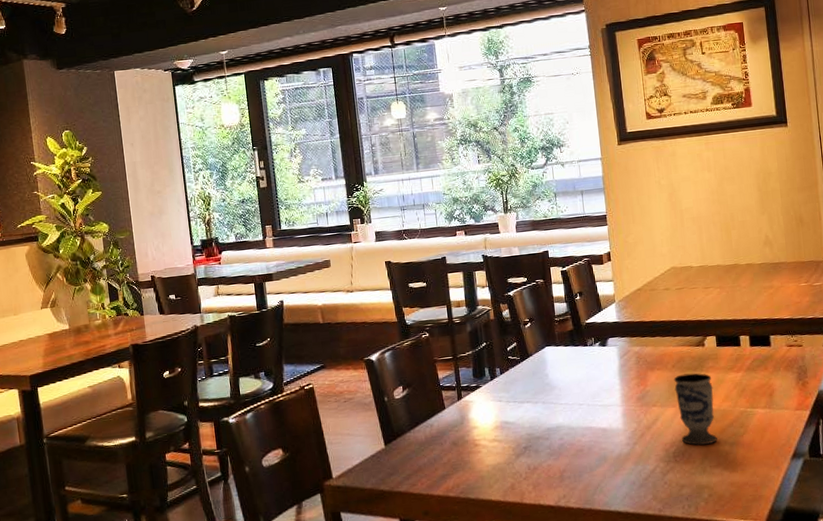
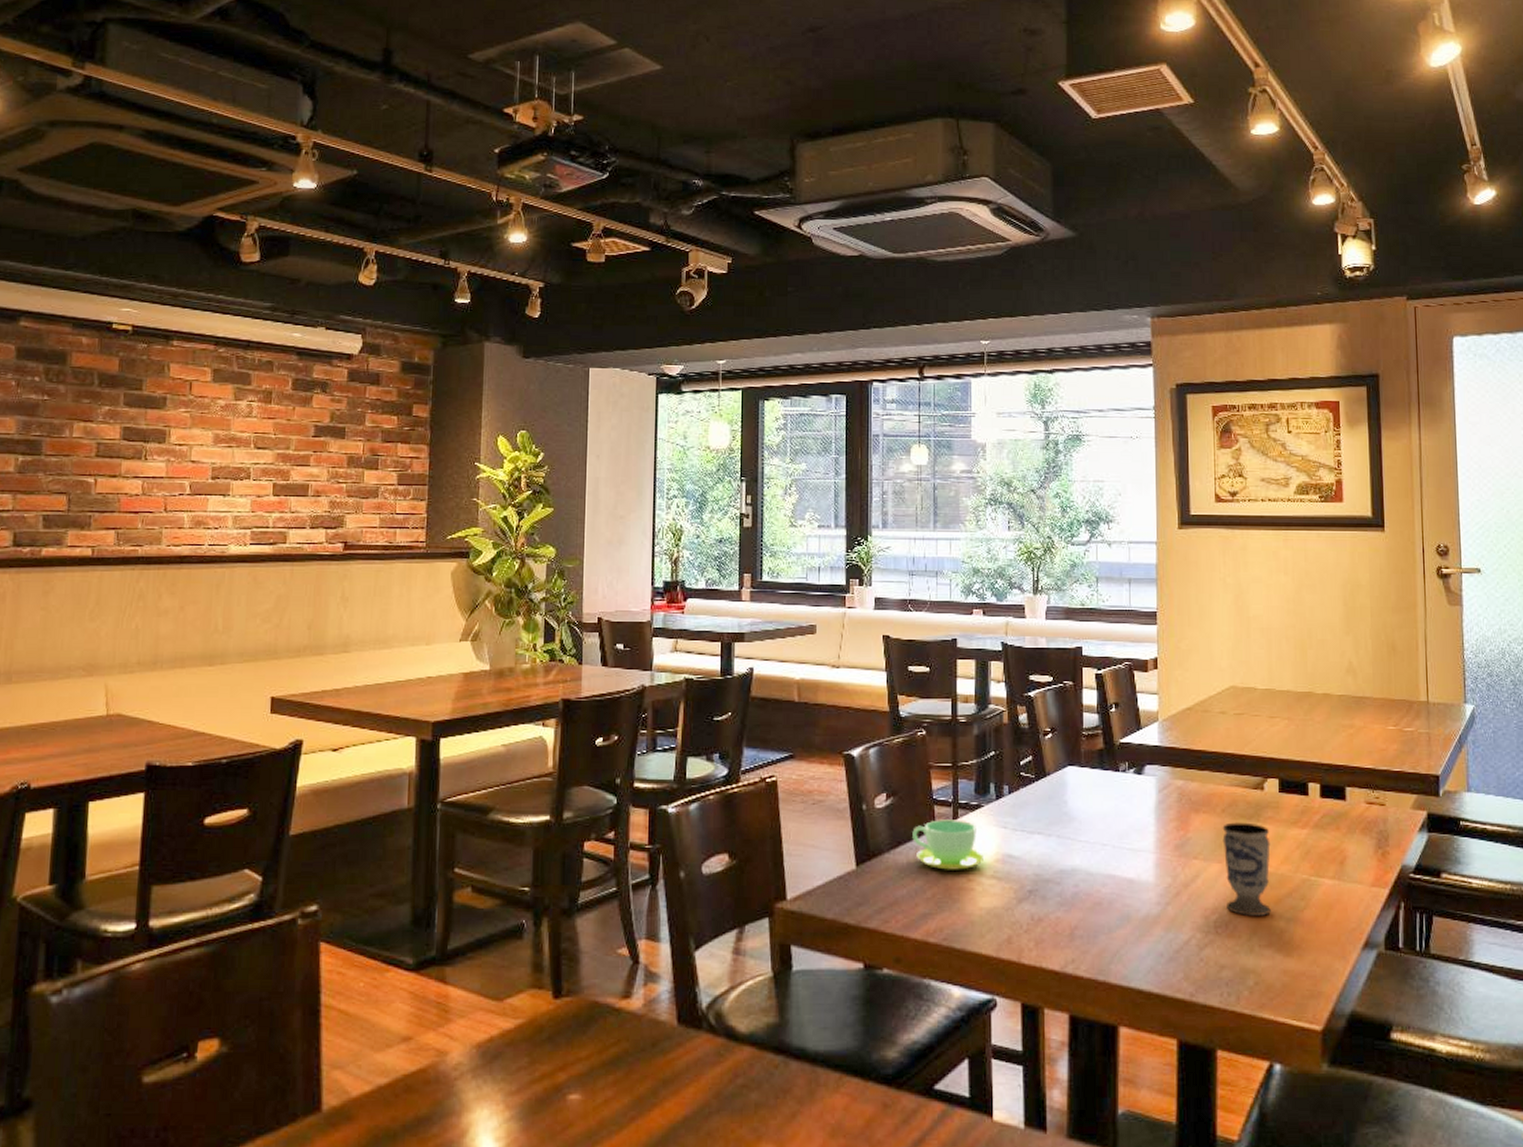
cup: none [427,400,487,440] -> present [912,820,985,870]

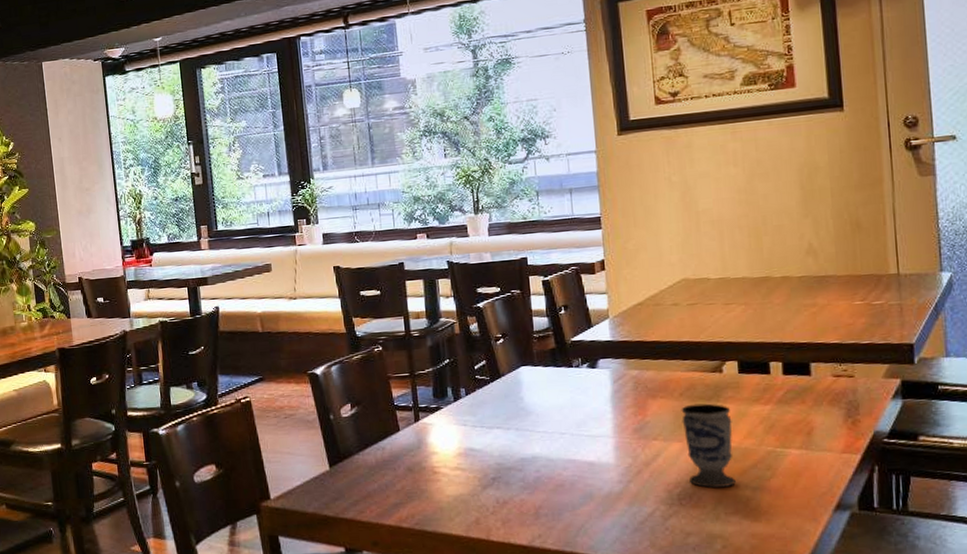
cup: present [912,820,985,870] -> none [378,421,448,466]

